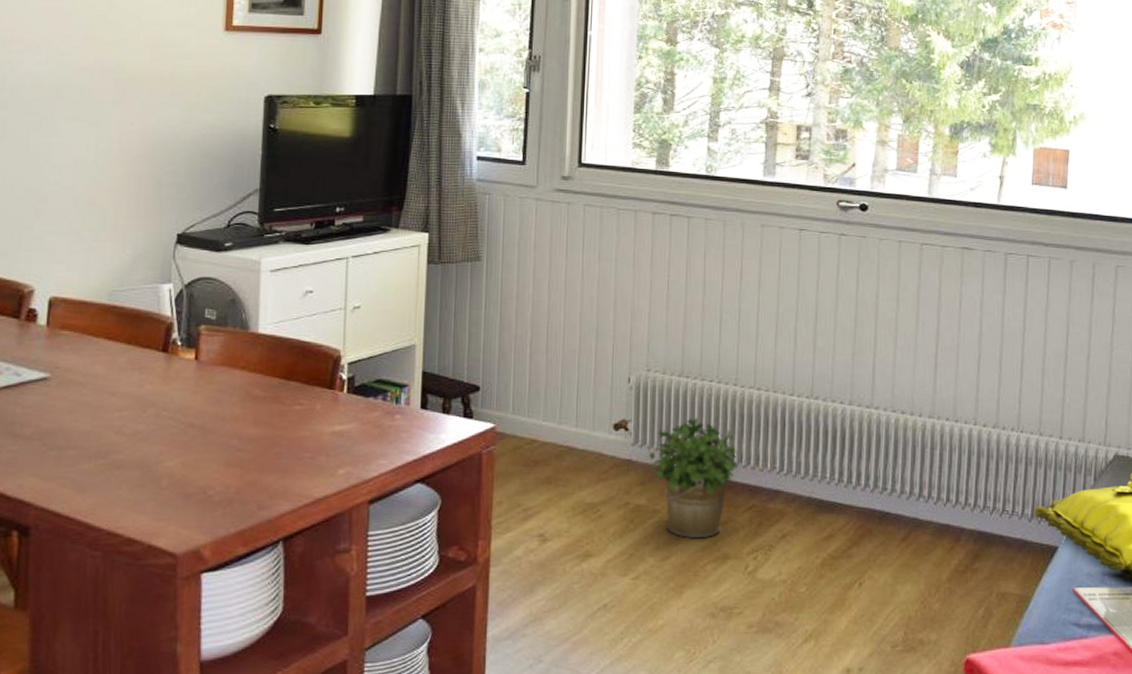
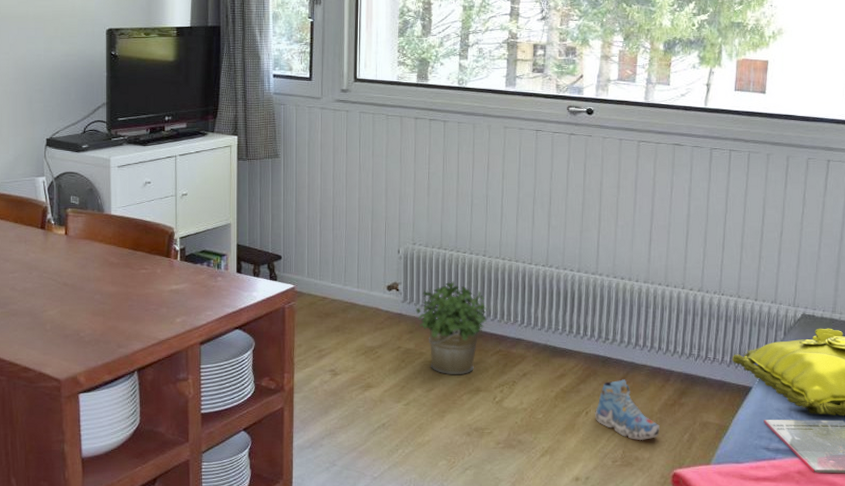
shoe: none [870,540,949,619] -> present [595,379,660,441]

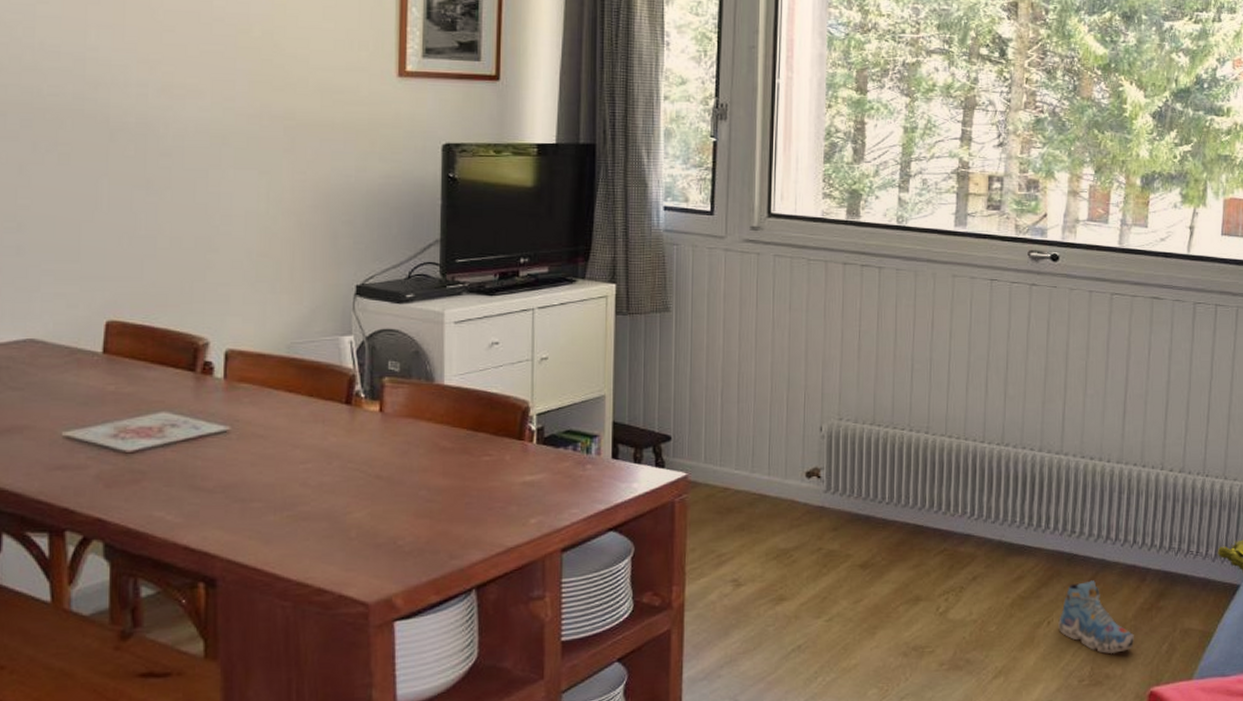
potted plant: present [415,281,488,375] -> none [841,465,930,582]

